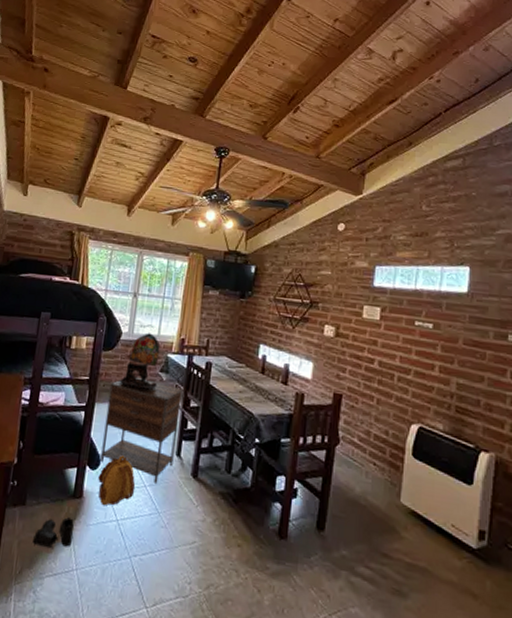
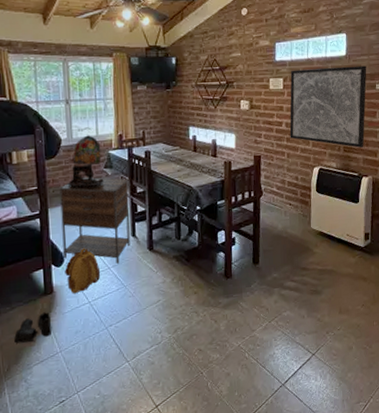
wall art: none [382,300,496,412] -> present [289,65,367,148]

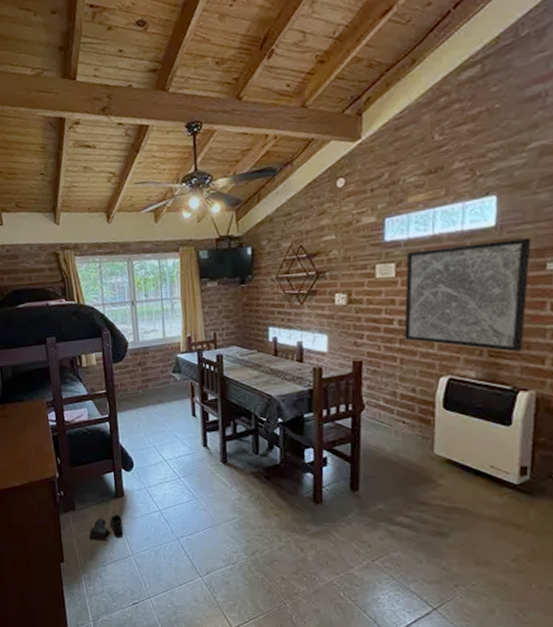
nightstand: present [59,177,130,264] -> none [127,382,202,474]
backpack: present [65,248,101,294] -> none [134,455,171,500]
table lamp: present [67,135,104,187] -> none [135,337,173,392]

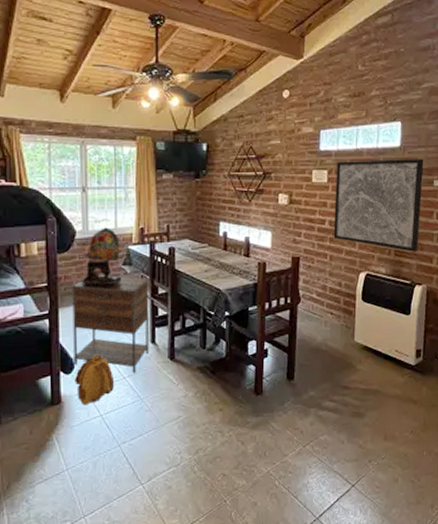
boots: present [89,514,124,542] -> none [16,424,59,459]
nightstand: none [127,382,202,474] -> present [72,275,150,373]
backpack: none [134,455,171,500] -> present [75,354,115,406]
table lamp: none [135,337,173,392] -> present [81,227,122,285]

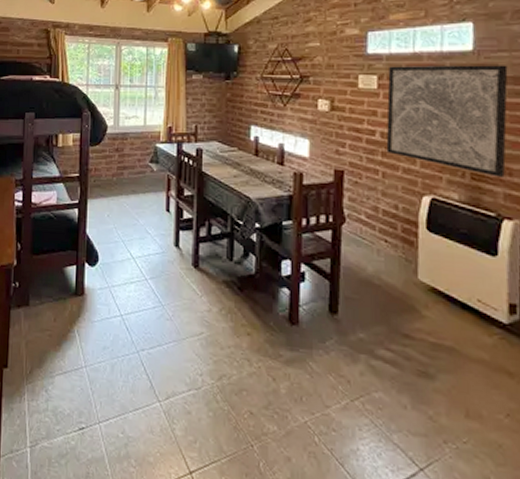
nightstand: present [72,275,150,373] -> none [99,171,174,276]
backpack: present [75,354,115,406] -> none [98,250,137,302]
table lamp: present [81,227,122,285] -> none [109,124,149,182]

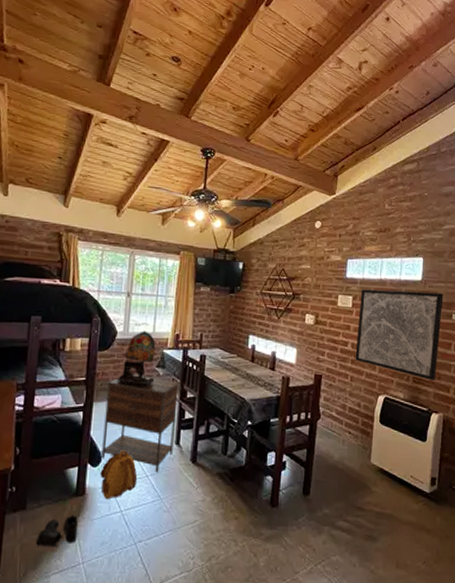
boots: none [40,315,80,348] -> present [36,515,79,548]
backpack: none [98,250,137,302] -> present [100,450,138,500]
nightstand: none [99,171,174,276] -> present [101,375,179,472]
table lamp: none [109,124,149,182] -> present [116,331,156,385]

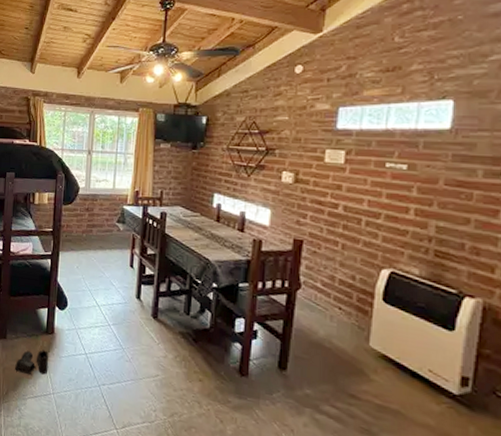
backpack: present [100,450,138,500] -> none [66,298,101,341]
nightstand: present [101,375,179,472] -> none [68,229,139,323]
table lamp: present [116,331,156,385] -> none [80,187,116,239]
wall art: present [355,289,443,380] -> none [348,142,487,256]

